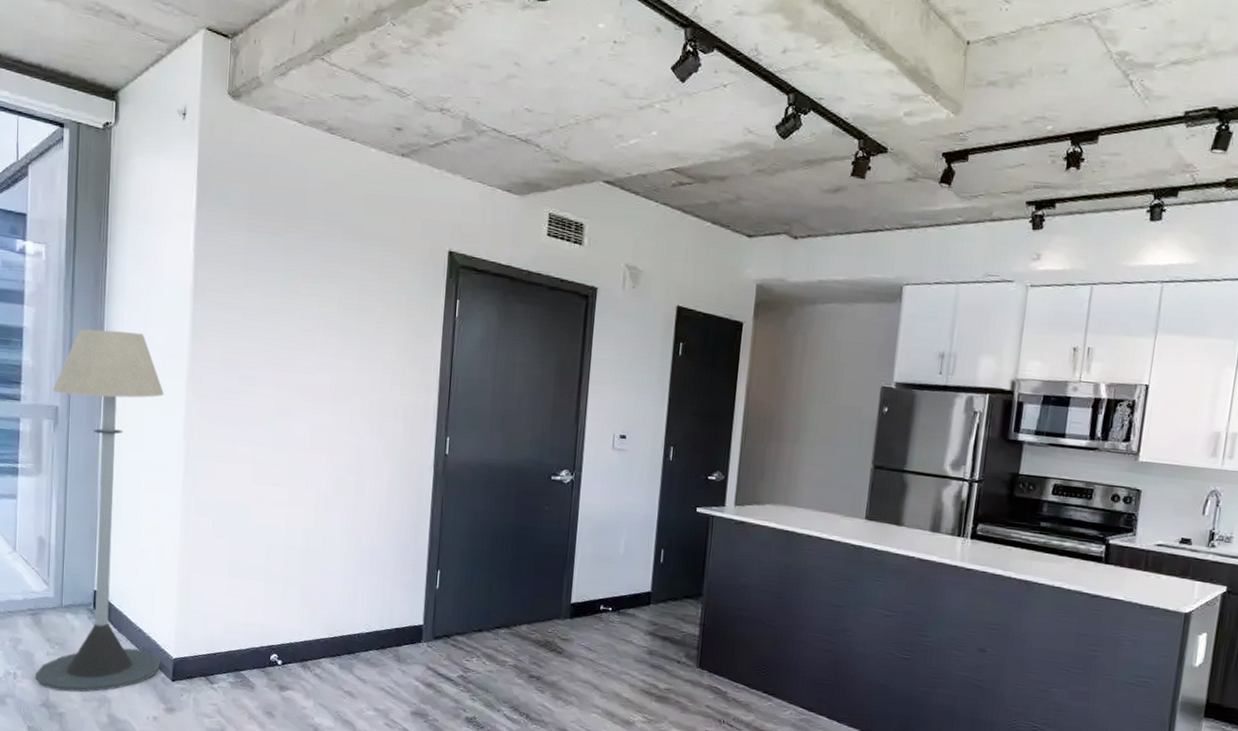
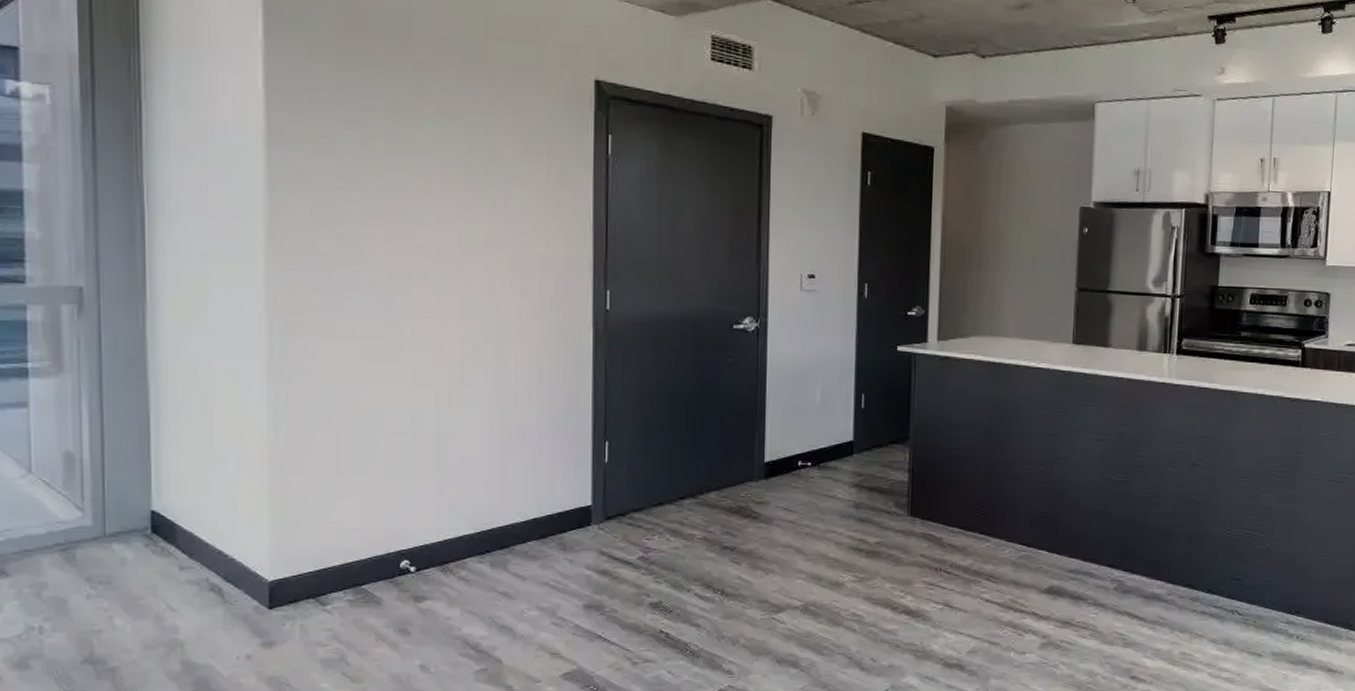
floor lamp: present [35,329,165,692] -> none [71,188,252,641]

